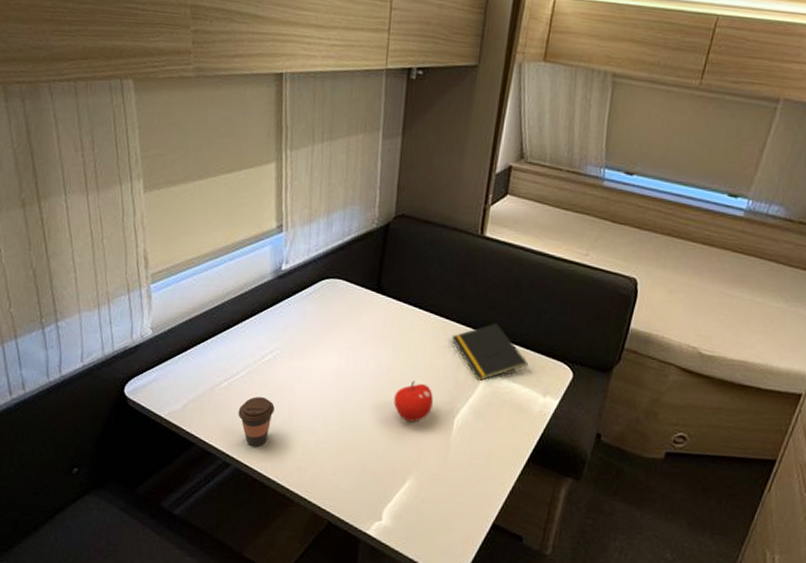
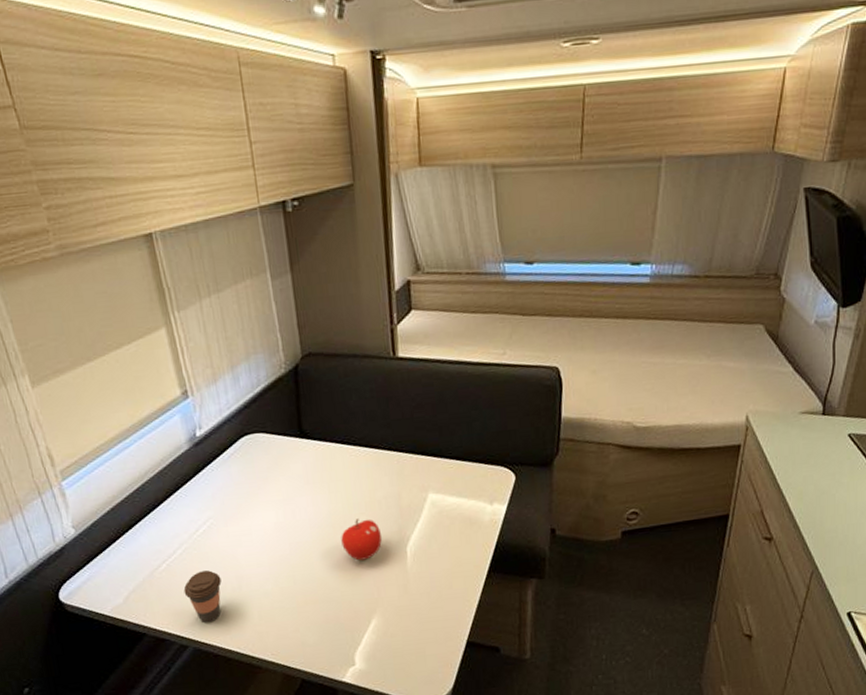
notepad: present [452,323,528,382] -> none [386,442,468,505]

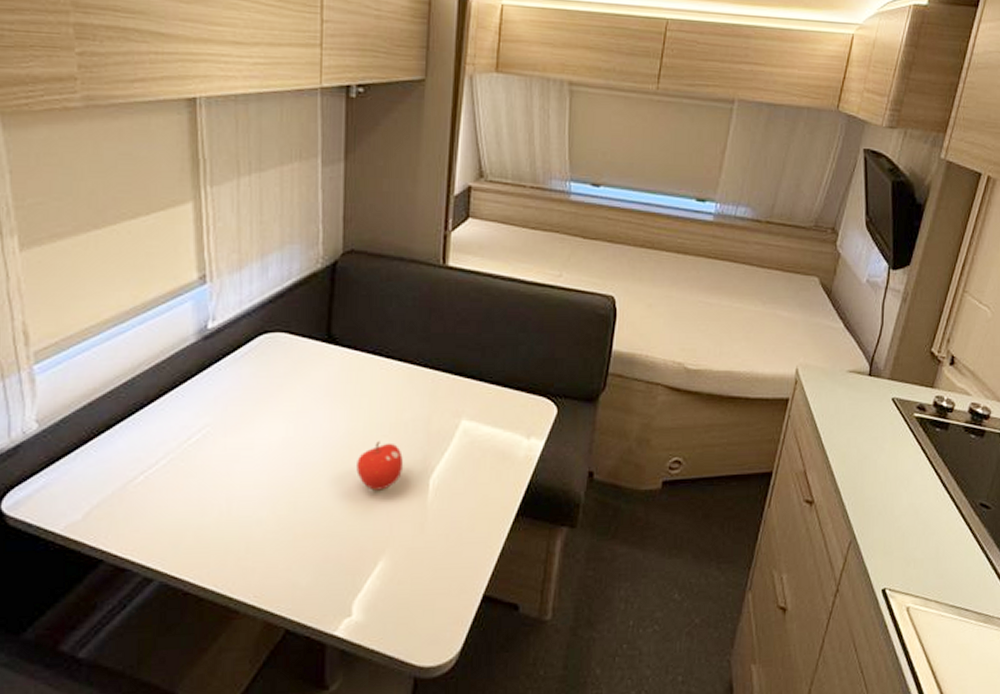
coffee cup: present [183,570,222,623] -> none [160,488,208,553]

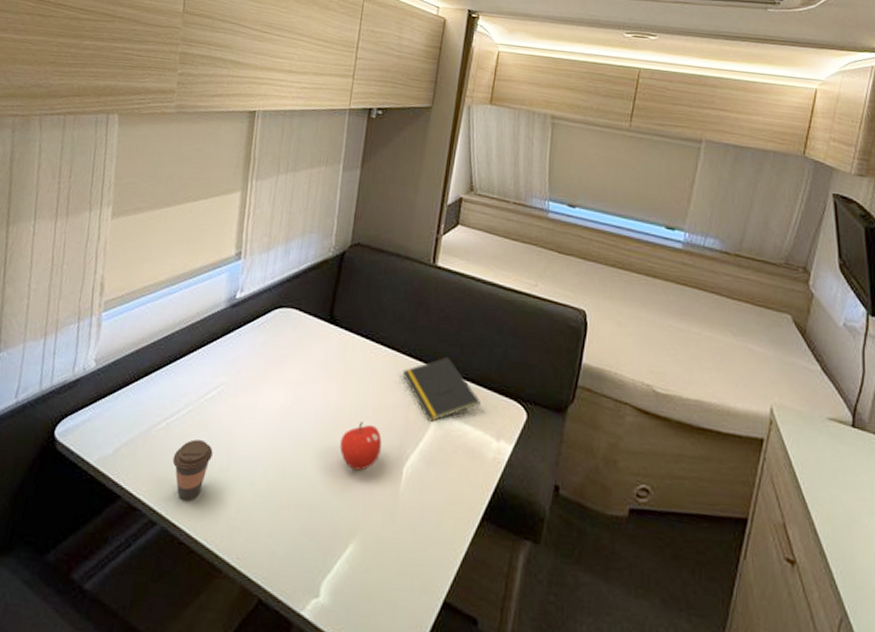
coffee cup: none [160,488,208,553] -> present [172,439,213,502]
notepad: none [419,363,507,432] -> present [402,357,480,423]

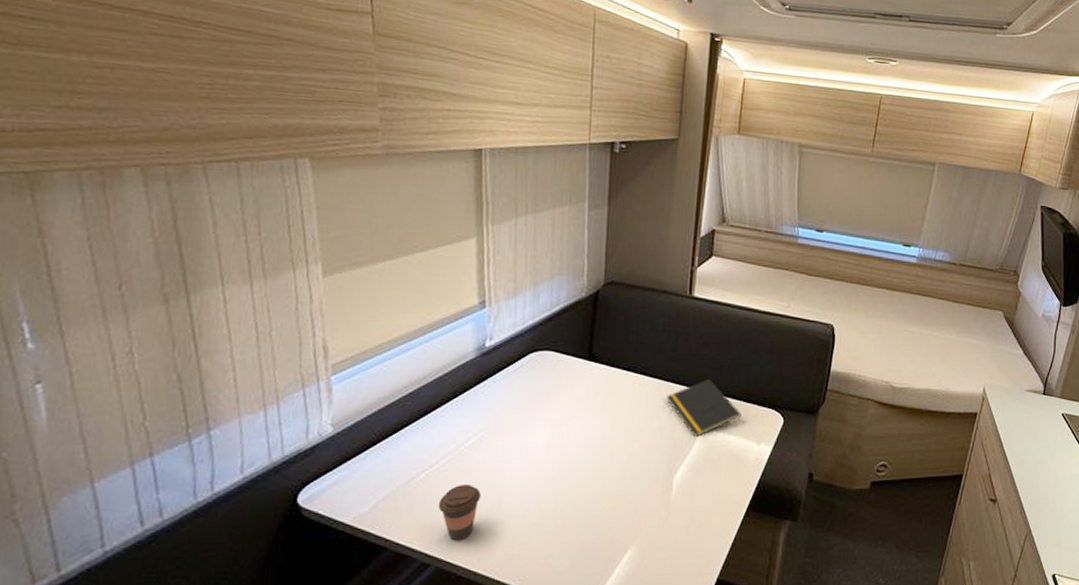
fruit: present [339,421,382,471] -> none [611,446,651,488]

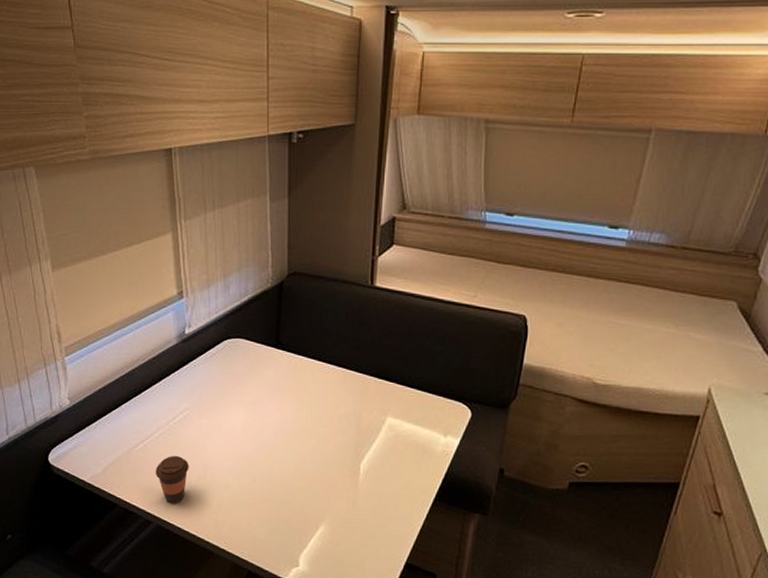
notepad: present [667,379,741,438] -> none [351,369,427,427]

